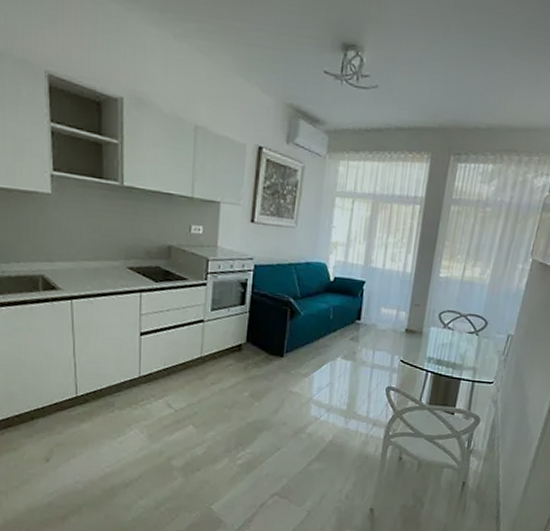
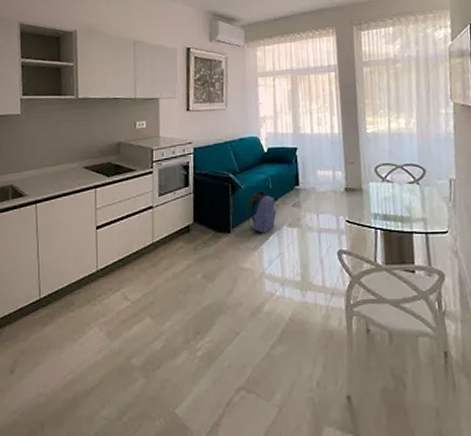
backpack: none [302,320,334,362] -> present [246,191,277,234]

